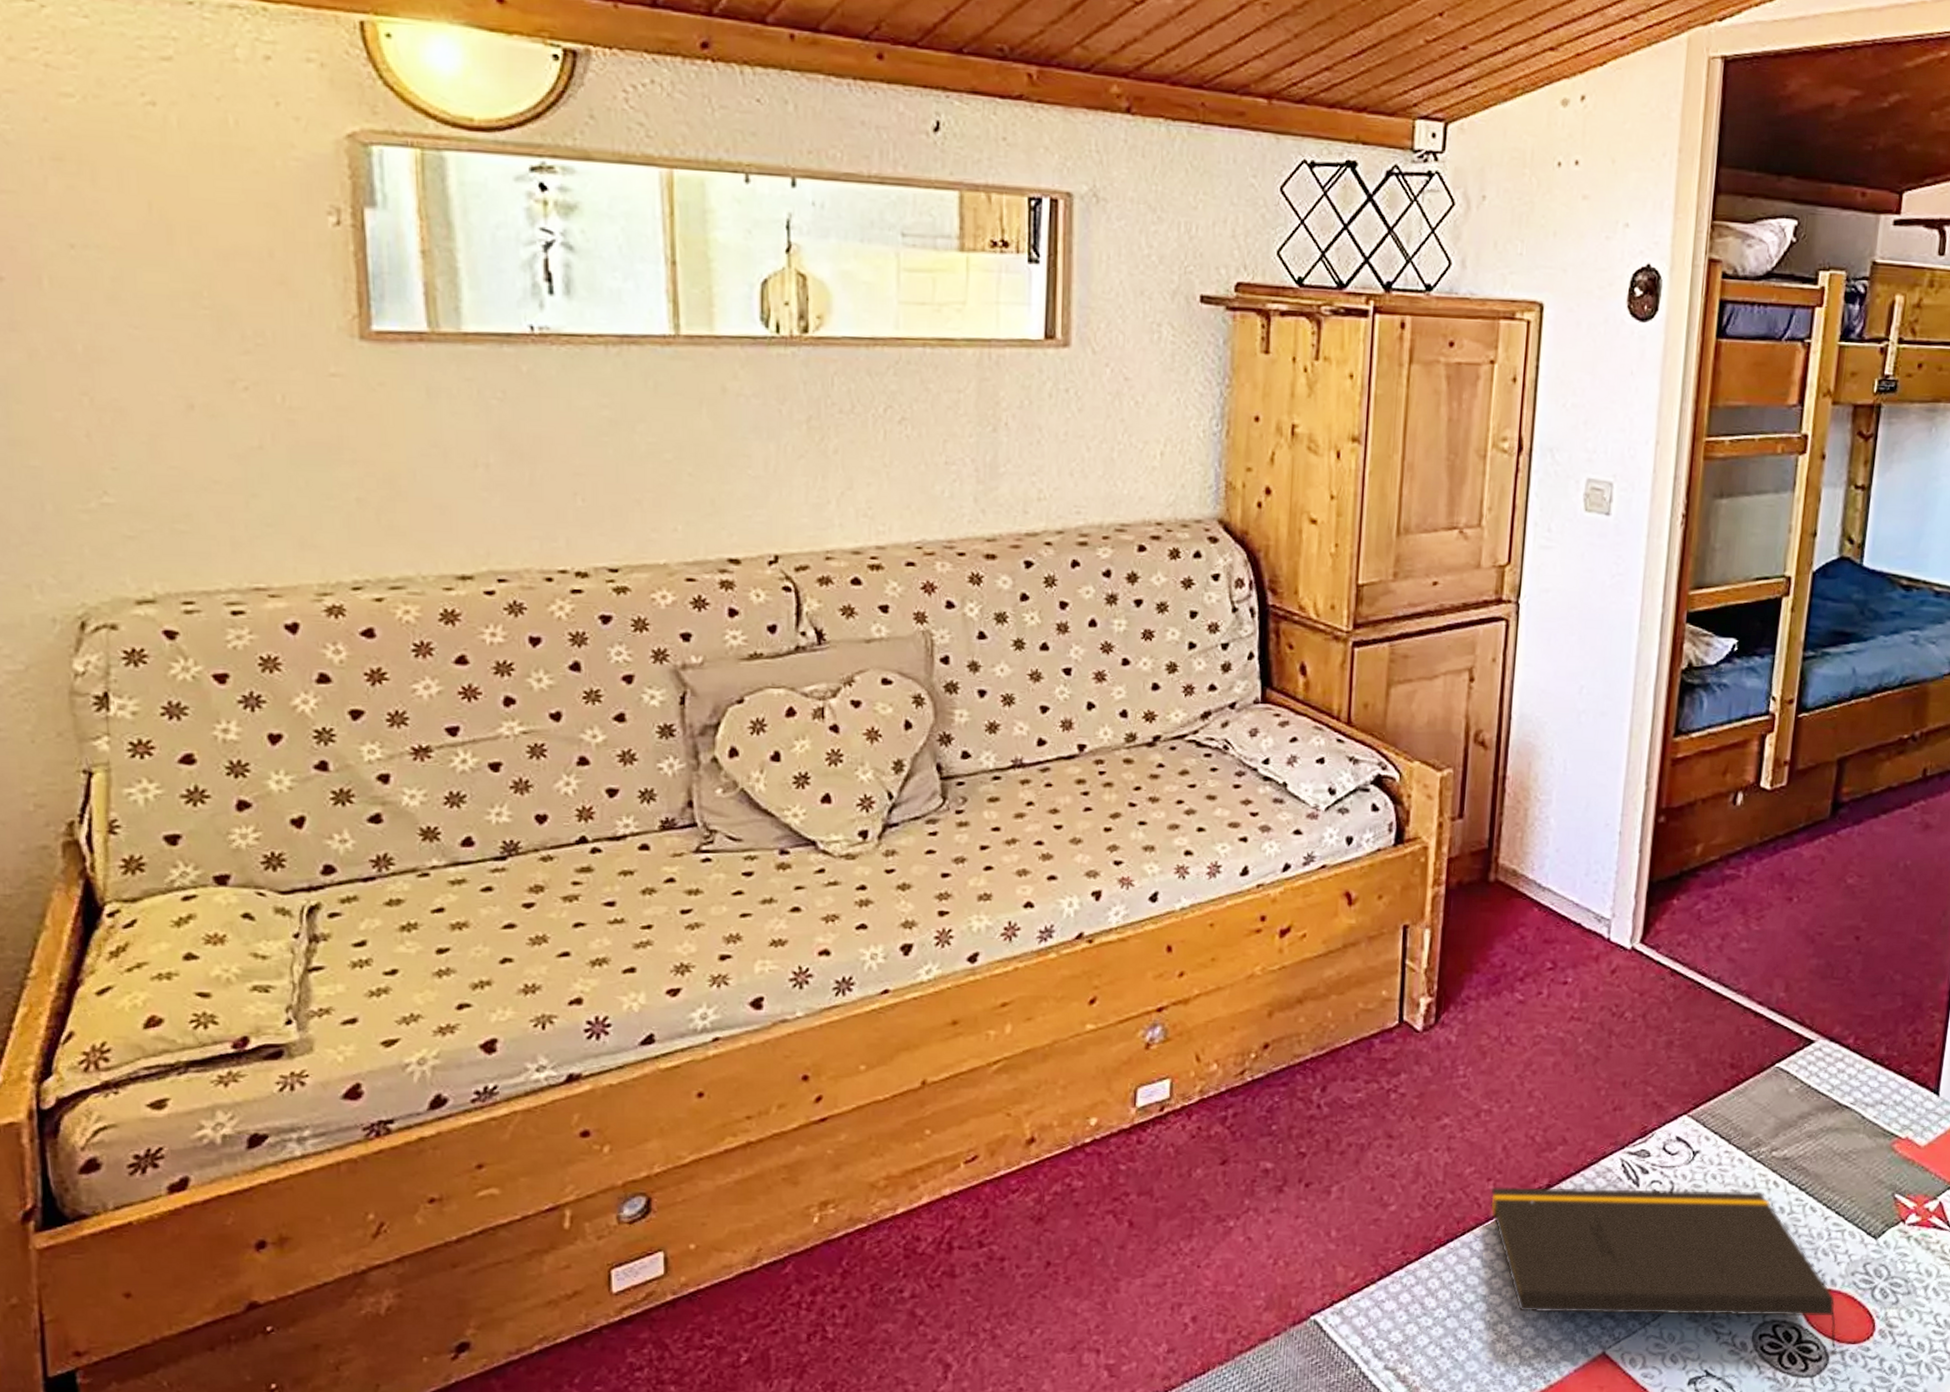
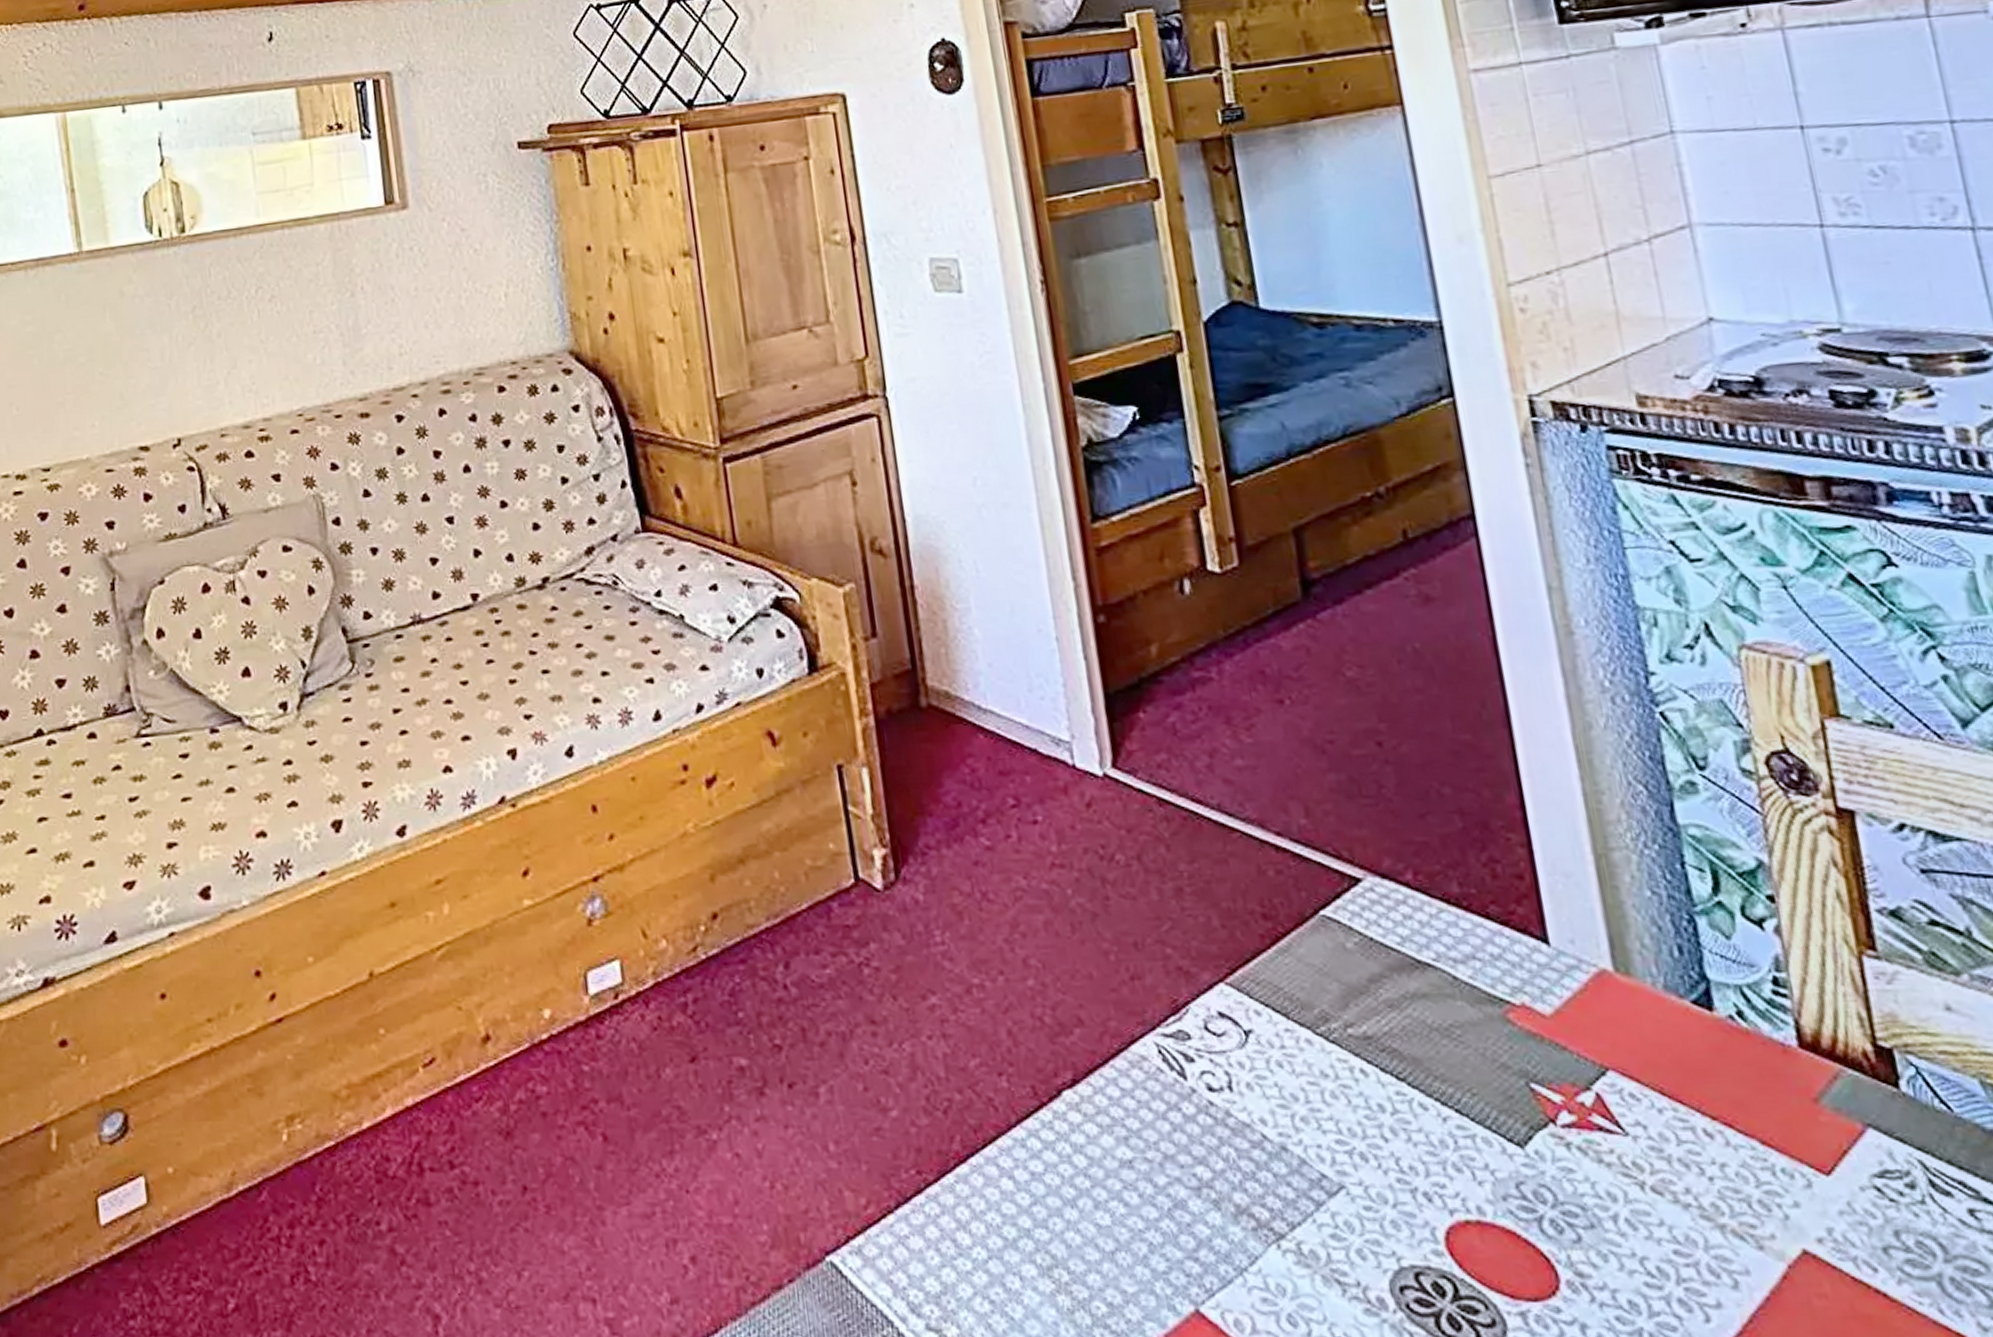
notepad: present [1489,1186,1837,1352] -> none [1005,1083,1515,1314]

